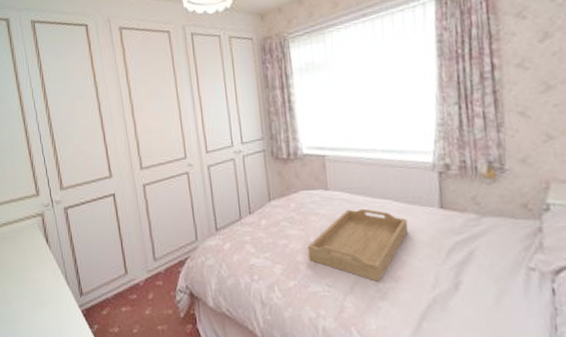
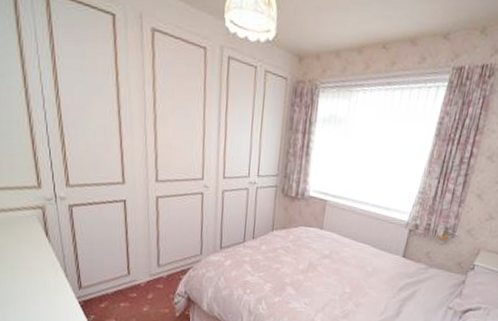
serving tray: present [308,208,409,282] -> none [295,247,377,305]

